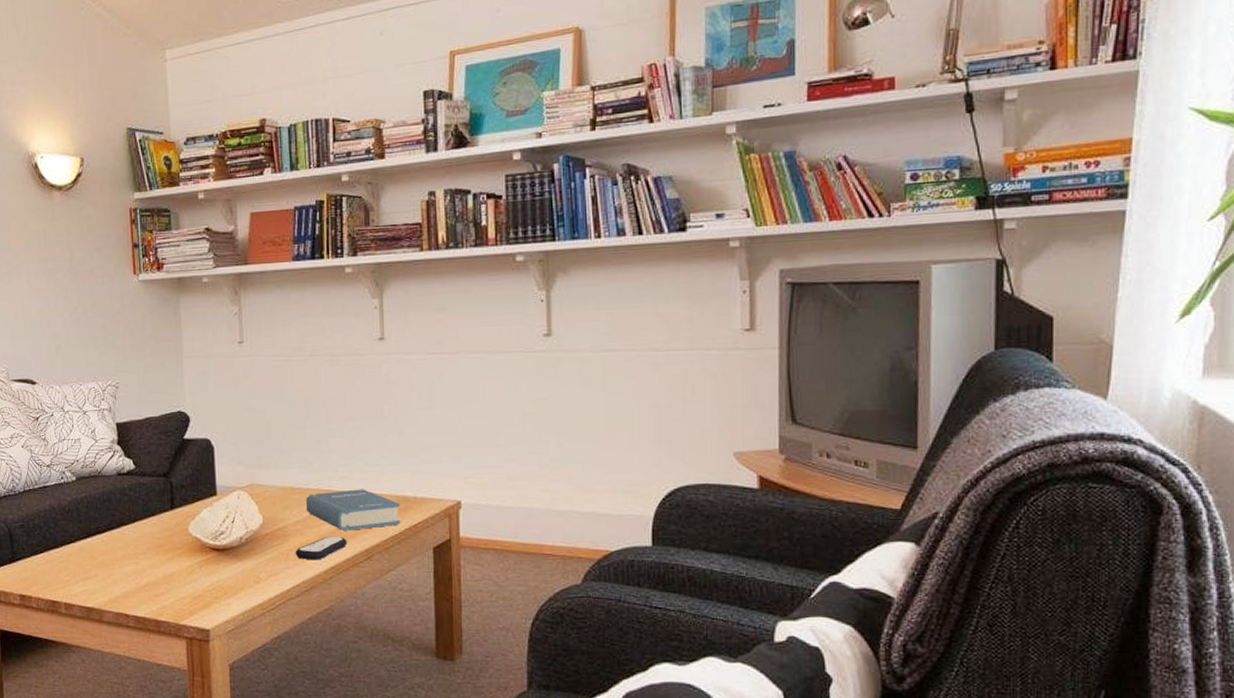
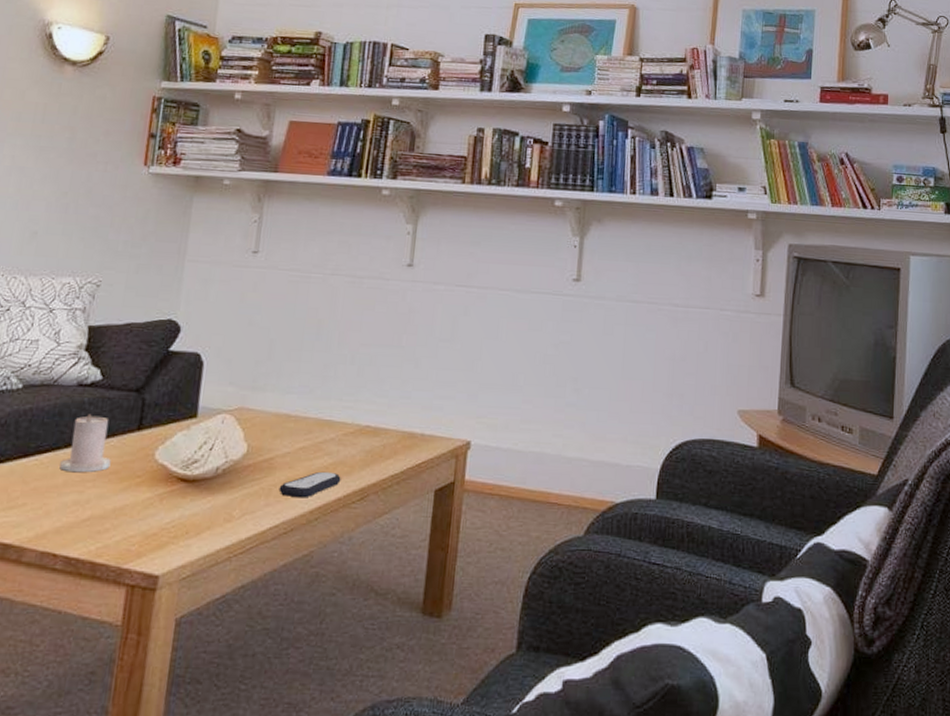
candle: none [116,498,155,548] -> present [59,414,111,473]
hardback book: present [305,489,401,531] -> none [299,421,405,467]

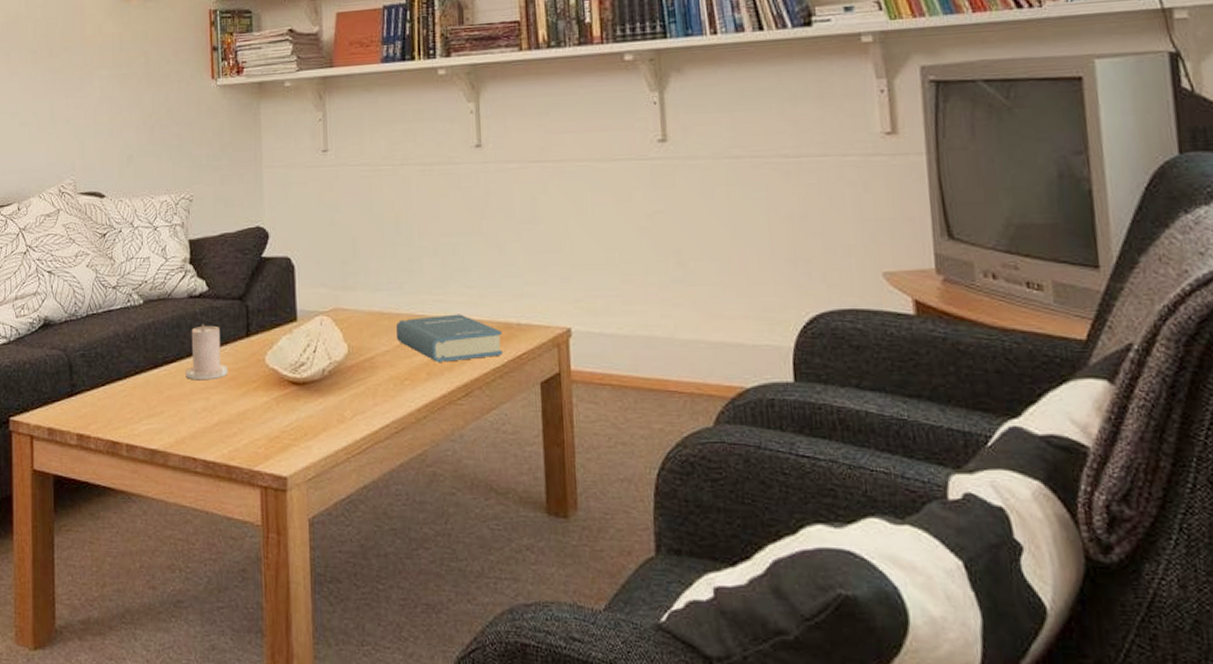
remote control: present [278,471,341,498] -> none [384,368,443,396]
hardback book: none [299,421,405,467] -> present [395,314,503,362]

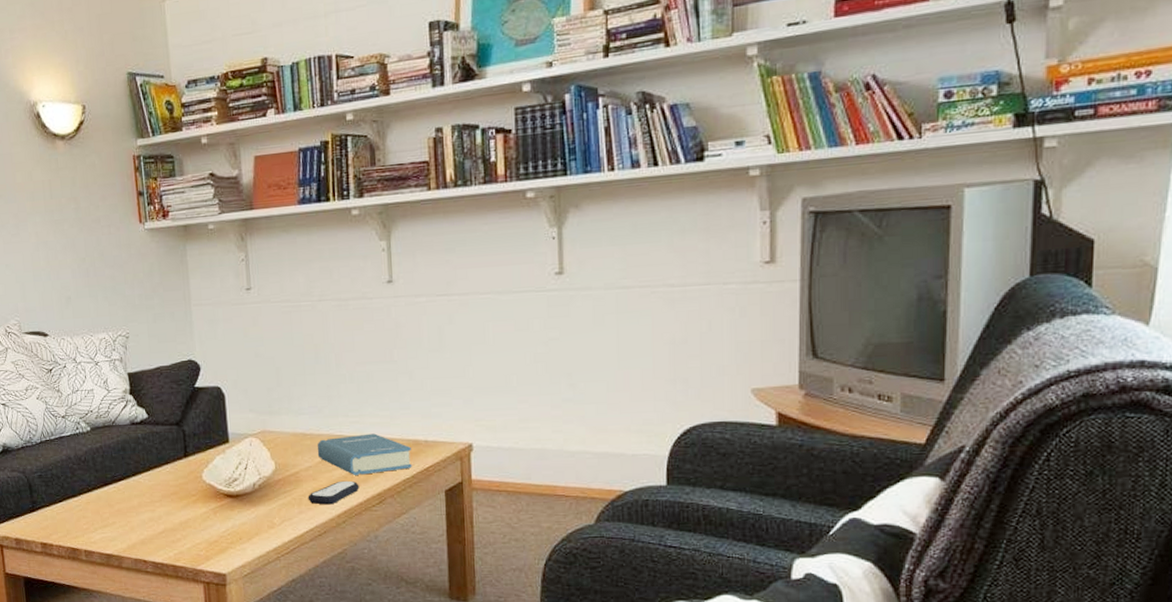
candle: present [185,324,228,381] -> none [132,447,170,496]
remote control: none [384,368,443,396] -> present [308,480,359,505]

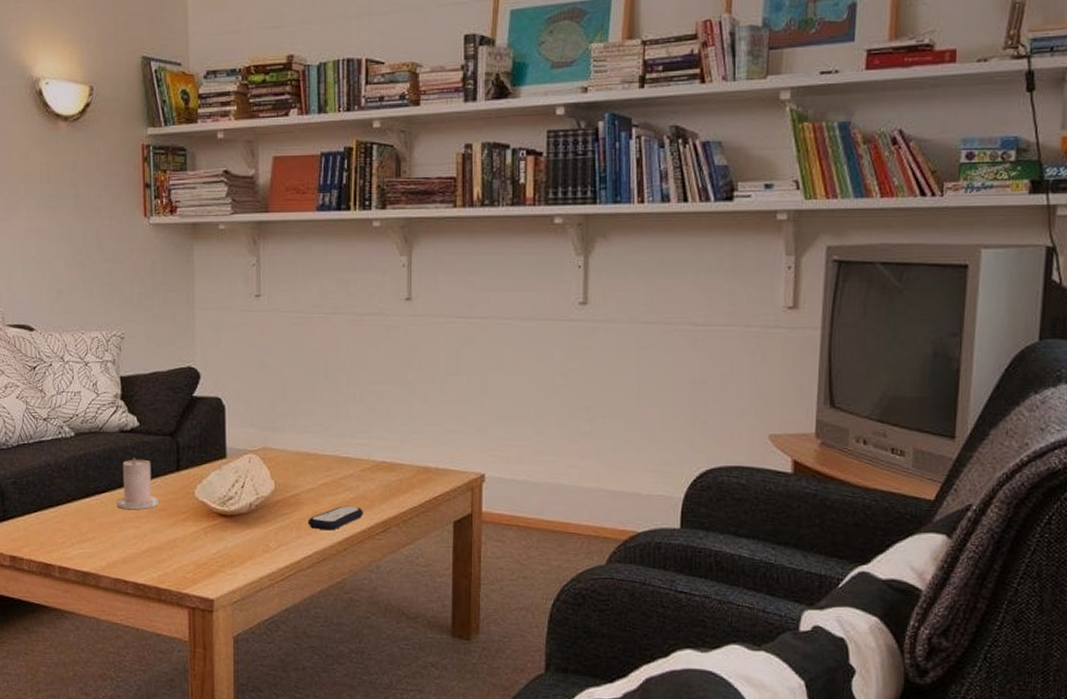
candle: none [132,447,170,496] -> present [117,457,158,510]
hardback book: present [317,433,412,475] -> none [321,457,420,501]

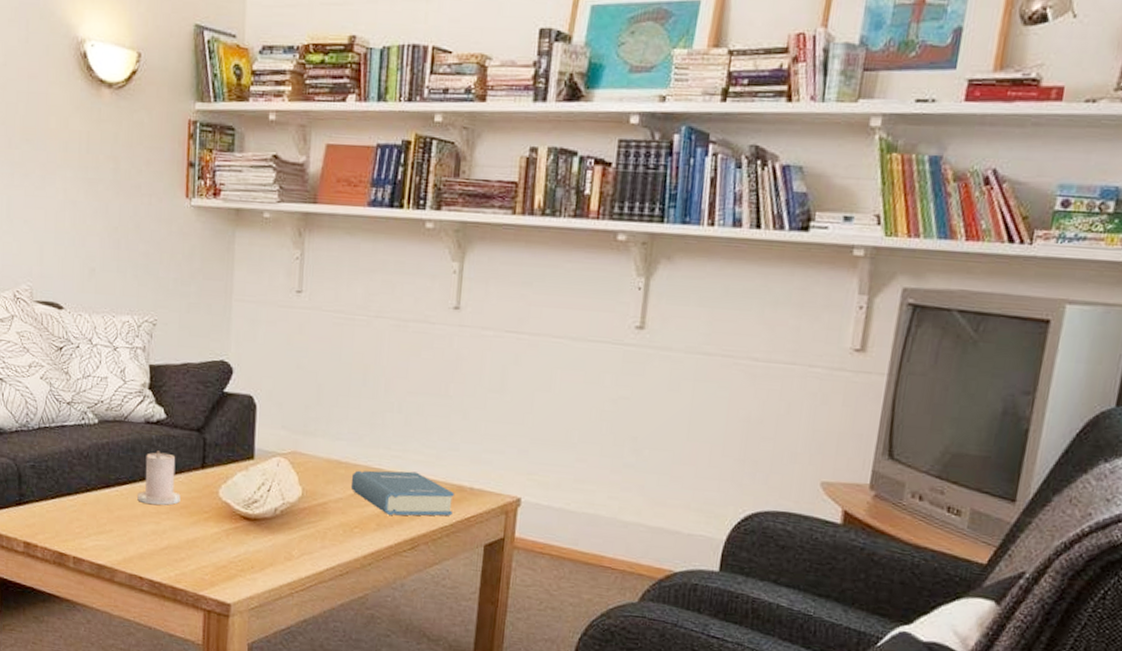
remote control: present [308,505,363,531] -> none [333,518,392,544]
hardback book: none [321,457,420,501] -> present [350,470,454,516]

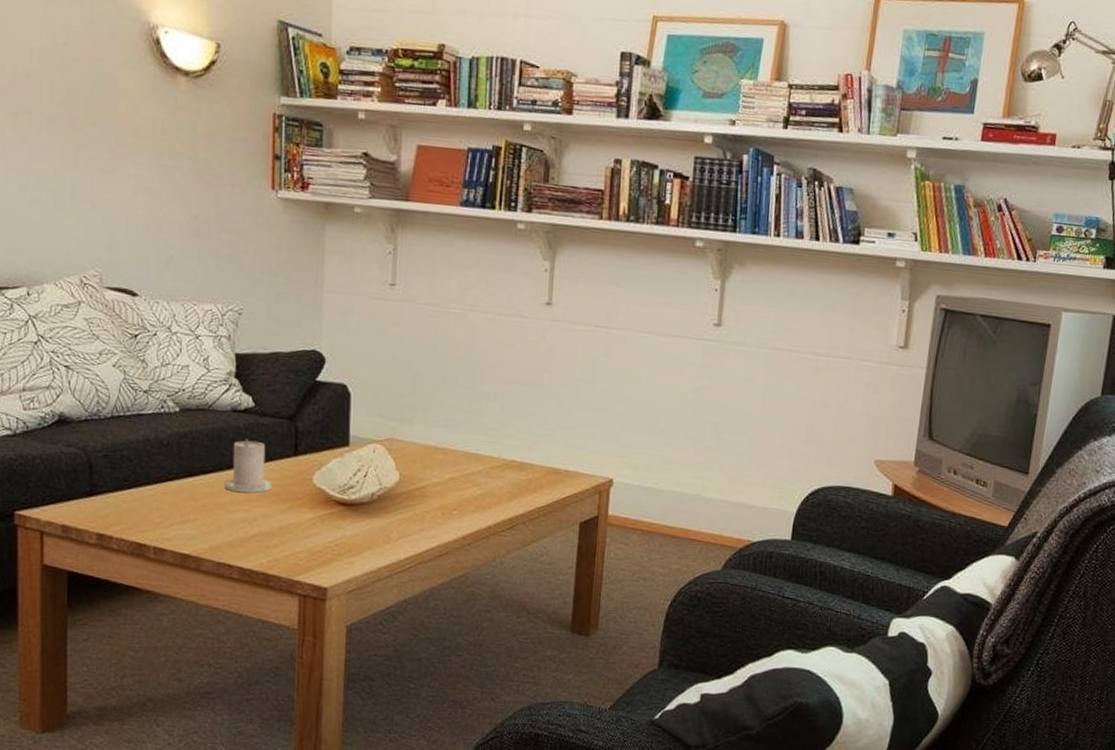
hardback book: present [350,470,454,516] -> none [448,455,550,498]

